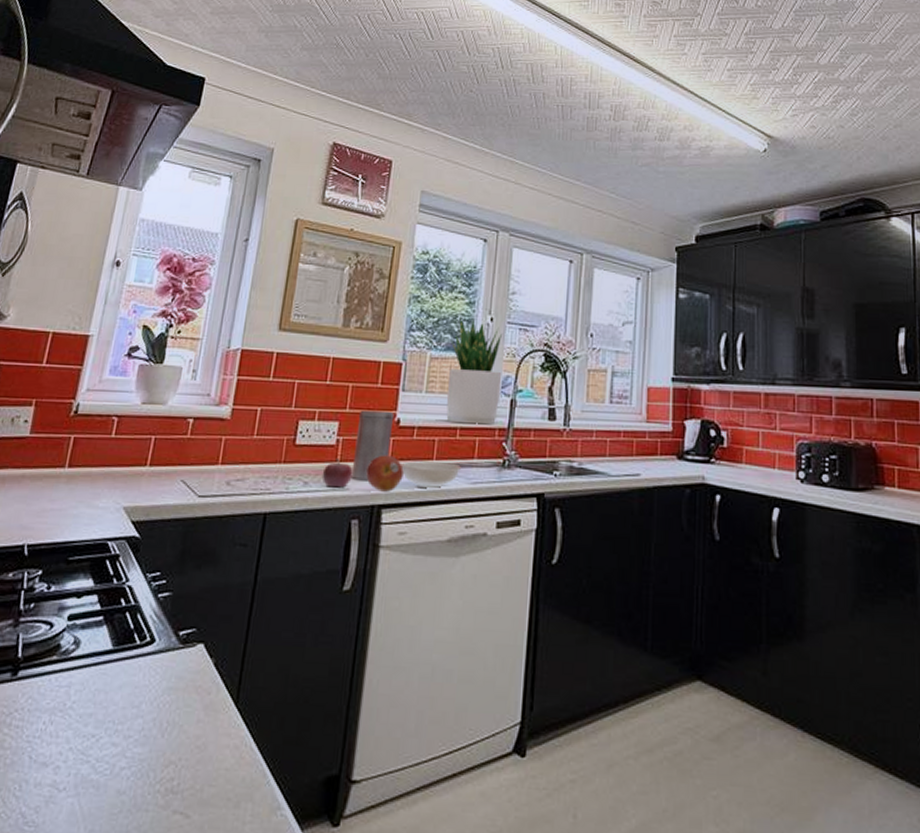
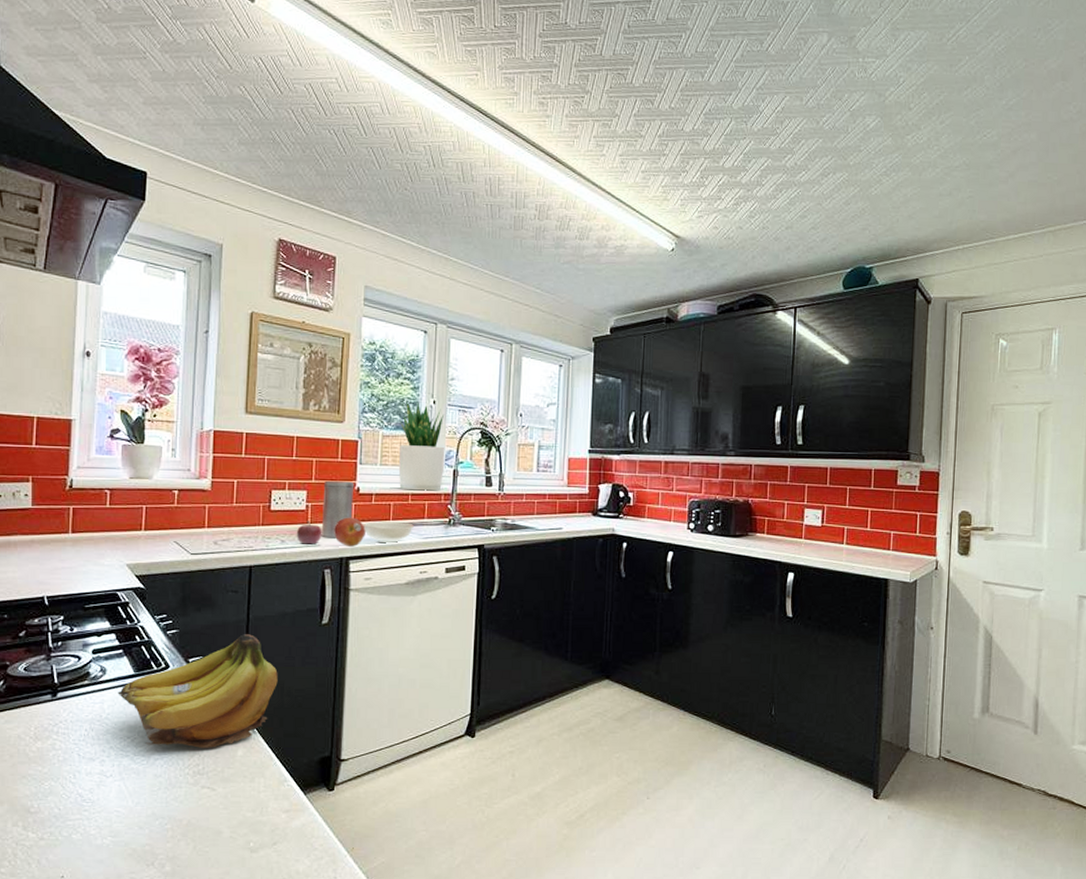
fruit: none [89,601,284,756] -> present [117,634,278,748]

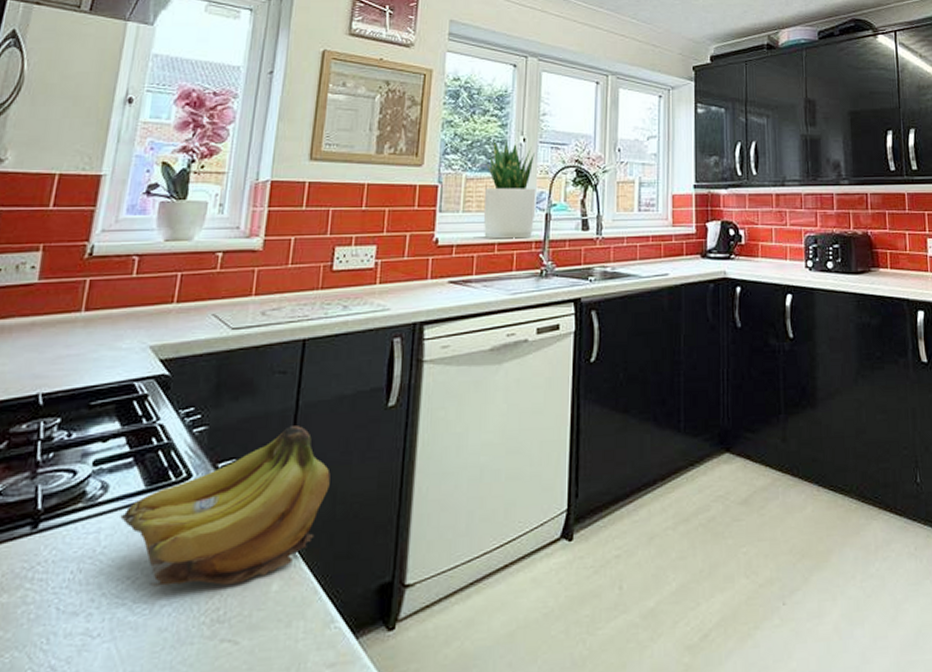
fruit: present [296,520,322,545] -> none [361,280,393,309]
canister: present [321,480,355,539] -> none [391,232,433,301]
fruit: present [334,517,366,547] -> none [406,274,444,309]
bowl: present [363,521,414,544] -> none [441,276,500,303]

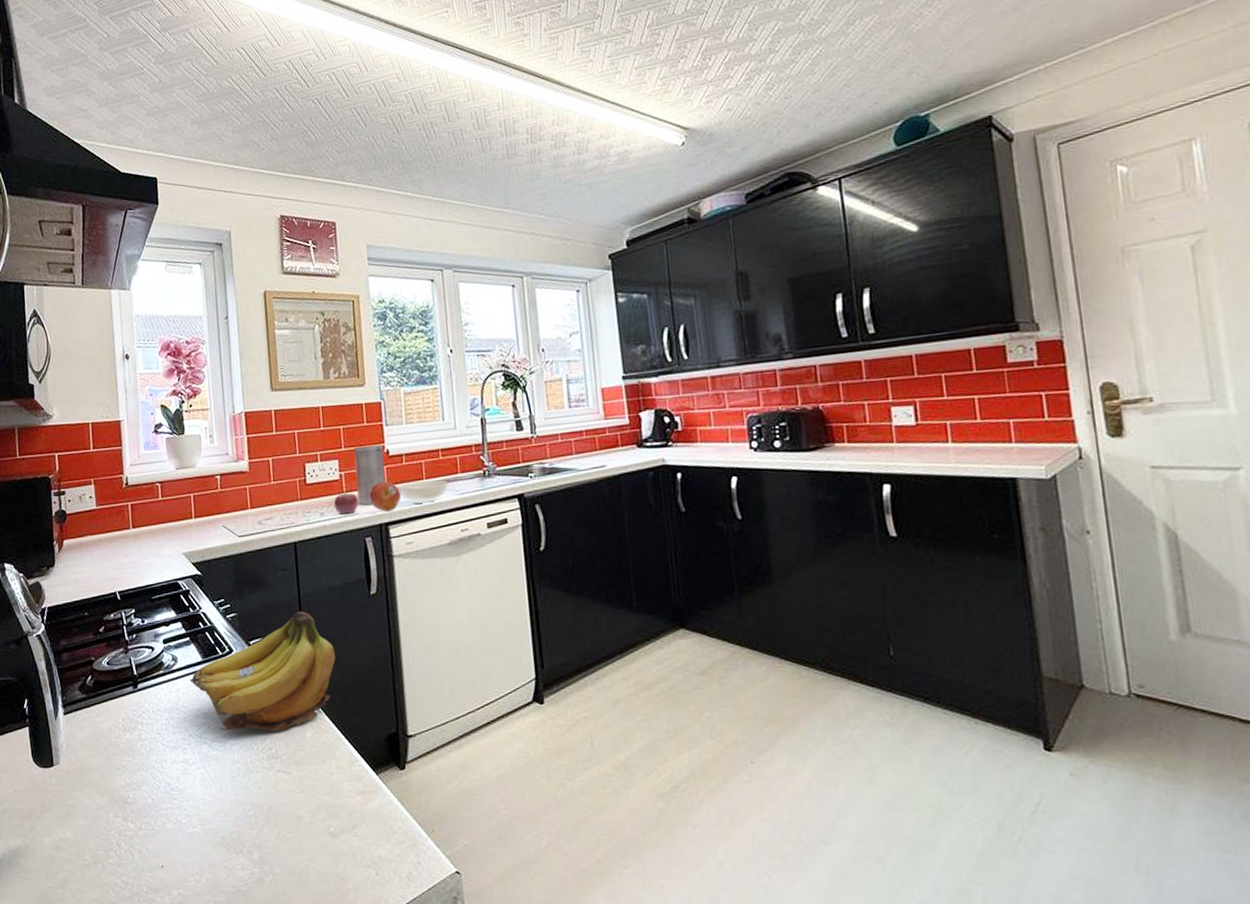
fruit: none [361,280,393,309] -> present [333,489,359,515]
canister: none [391,232,433,301] -> present [353,444,386,506]
fruit: none [406,274,444,309] -> present [369,481,401,512]
bowl: none [441,276,500,303] -> present [397,480,448,505]
planter: present [483,140,536,239] -> none [419,353,471,446]

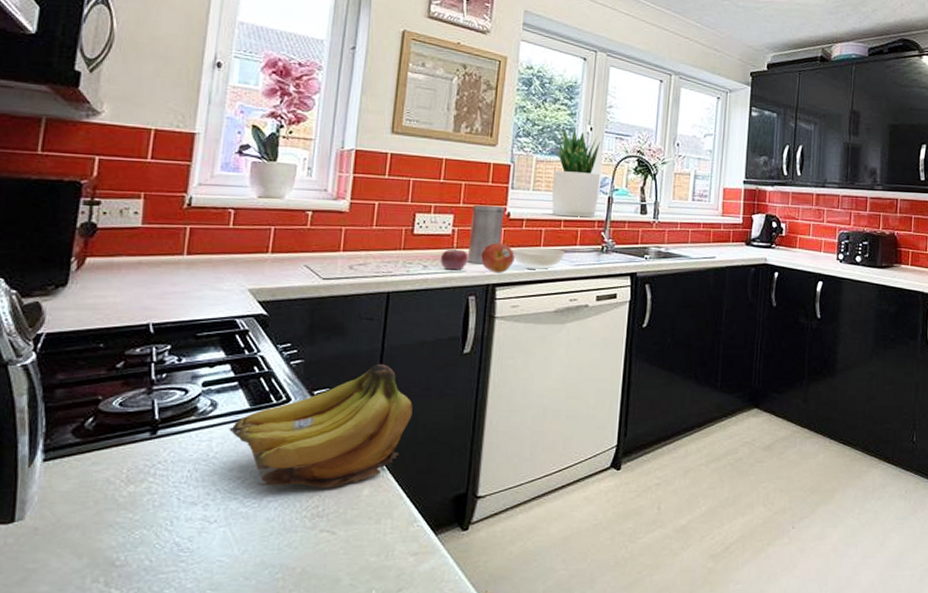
planter: none [419,353,471,446] -> present [551,127,601,218]

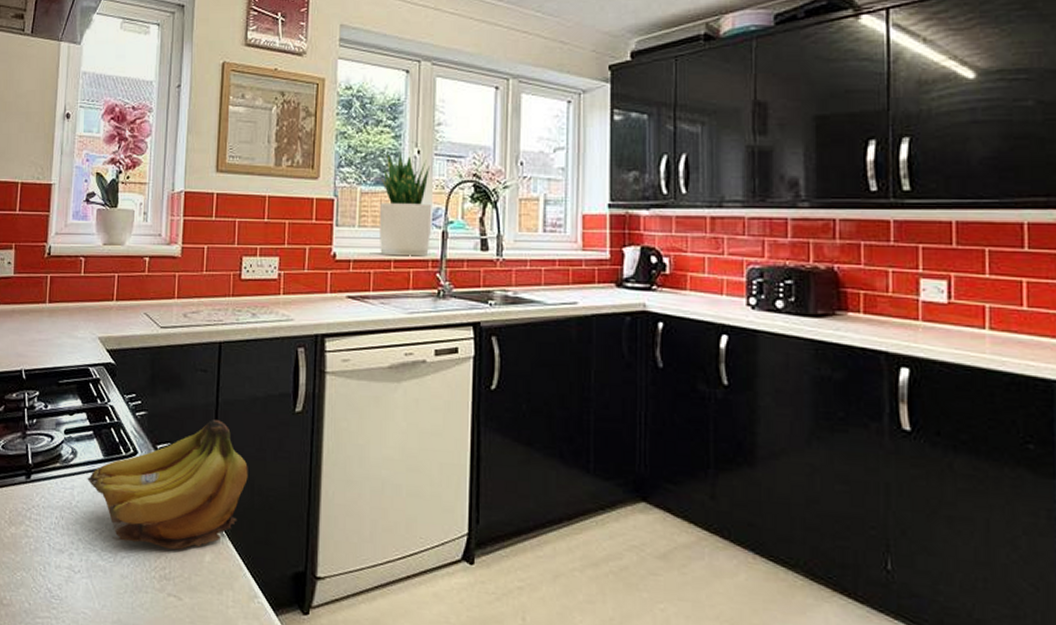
fruit: present [440,245,469,270] -> none [267,290,296,319]
canister: present [467,204,505,265] -> none [294,245,330,312]
fruit: present [481,242,515,273] -> none [308,287,343,322]
bowl: present [512,247,565,271] -> none [340,293,397,319]

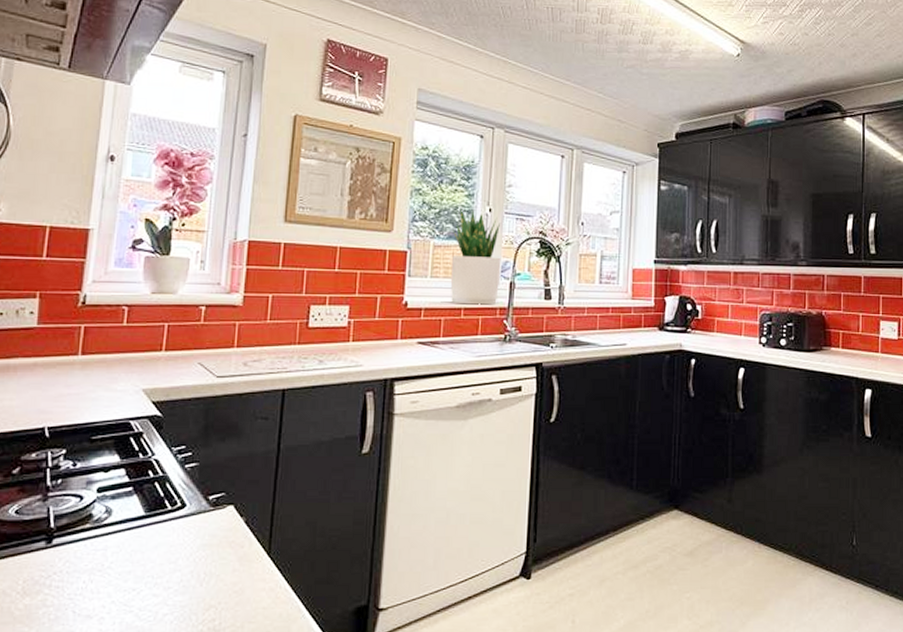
fruit: present [87,420,248,550] -> none [124,466,310,600]

